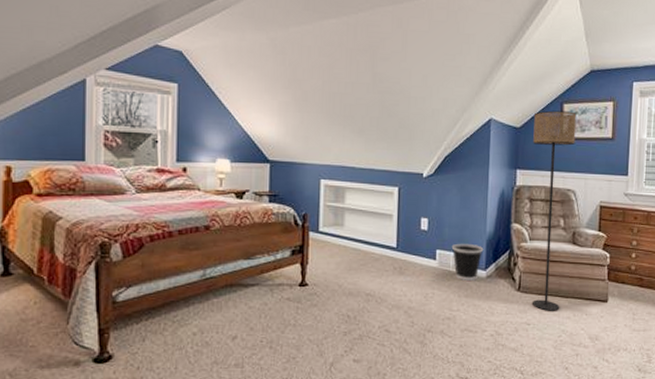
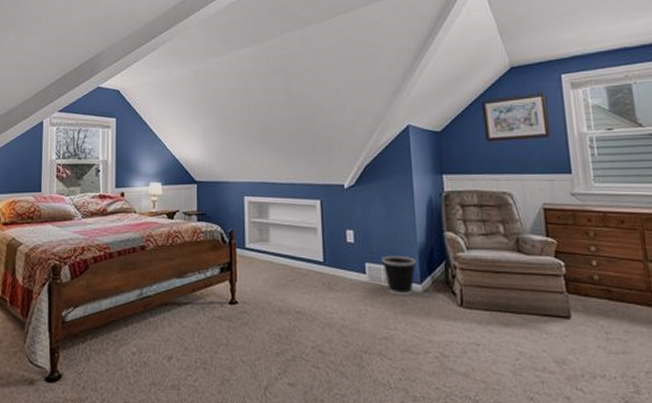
floor lamp: present [533,110,577,311] -> none [455,110,513,330]

